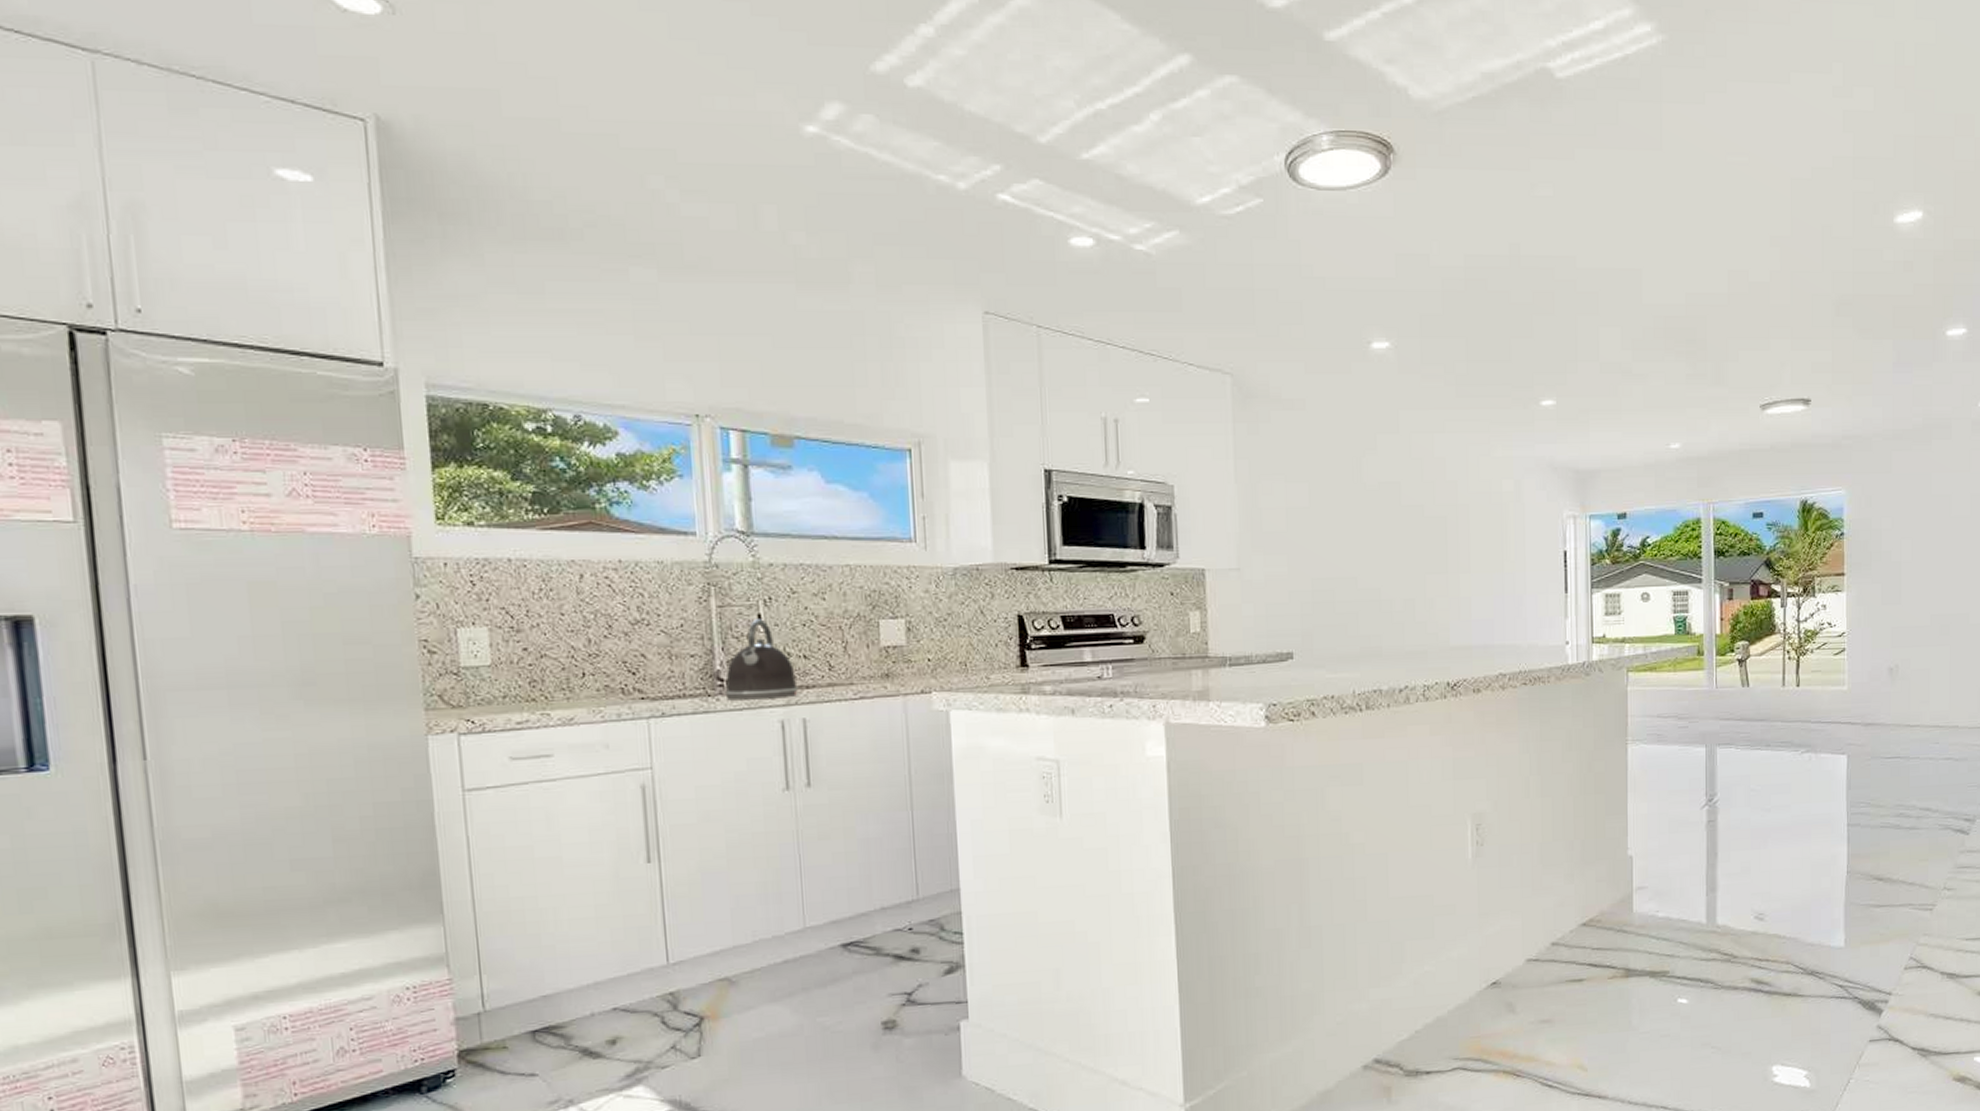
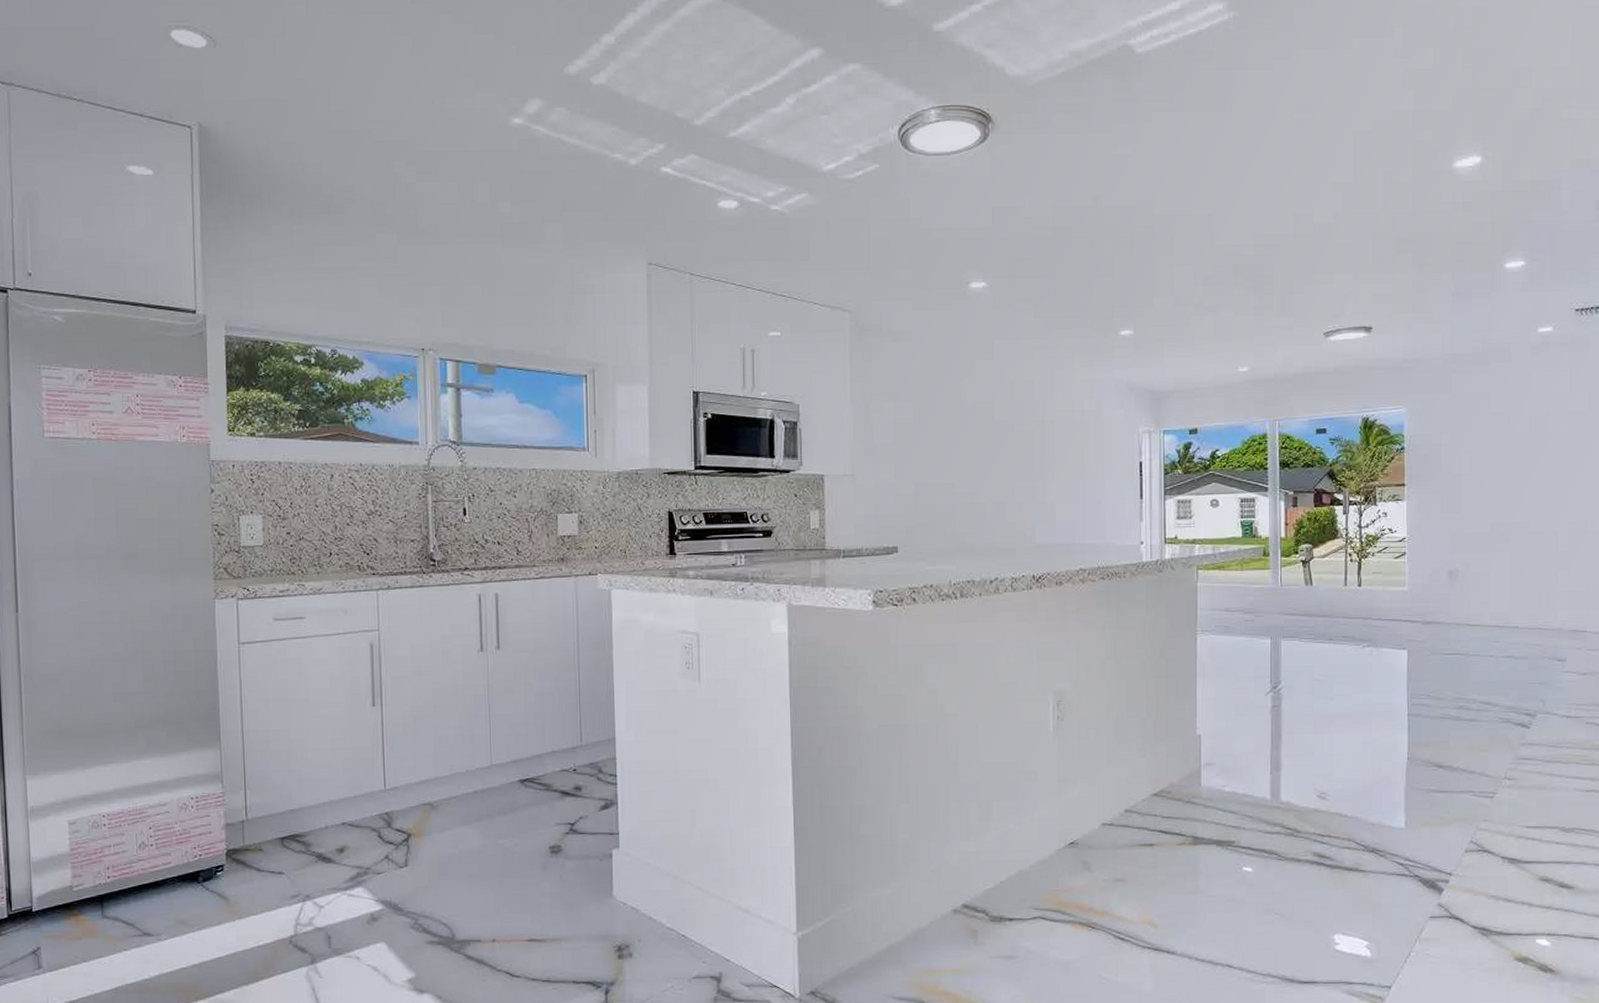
kettle: present [725,619,798,702] -> none [436,512,493,579]

